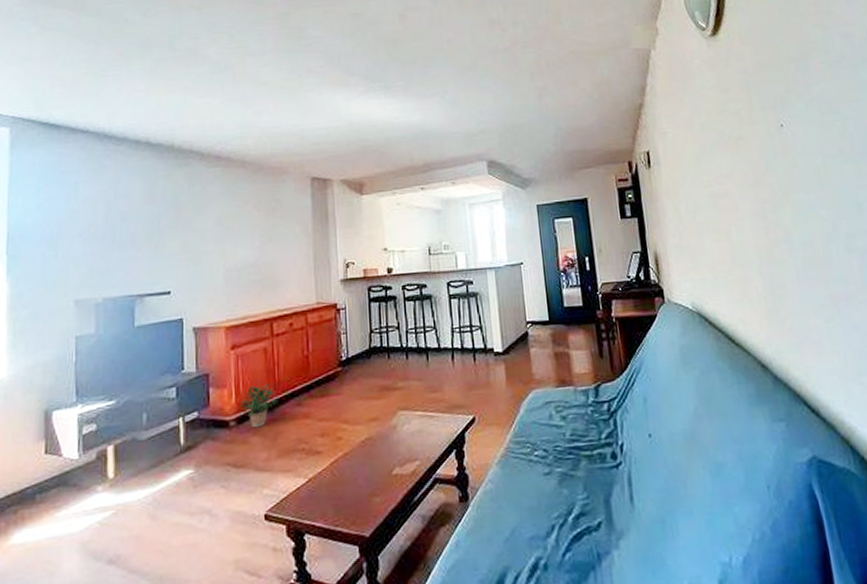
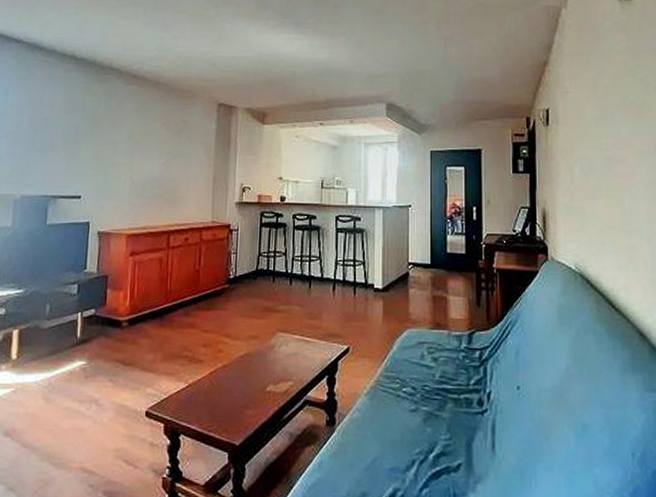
potted plant: present [239,384,279,428] -> none [132,291,169,331]

